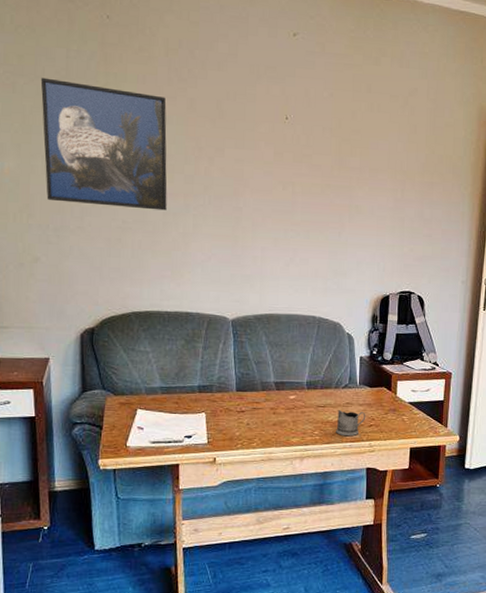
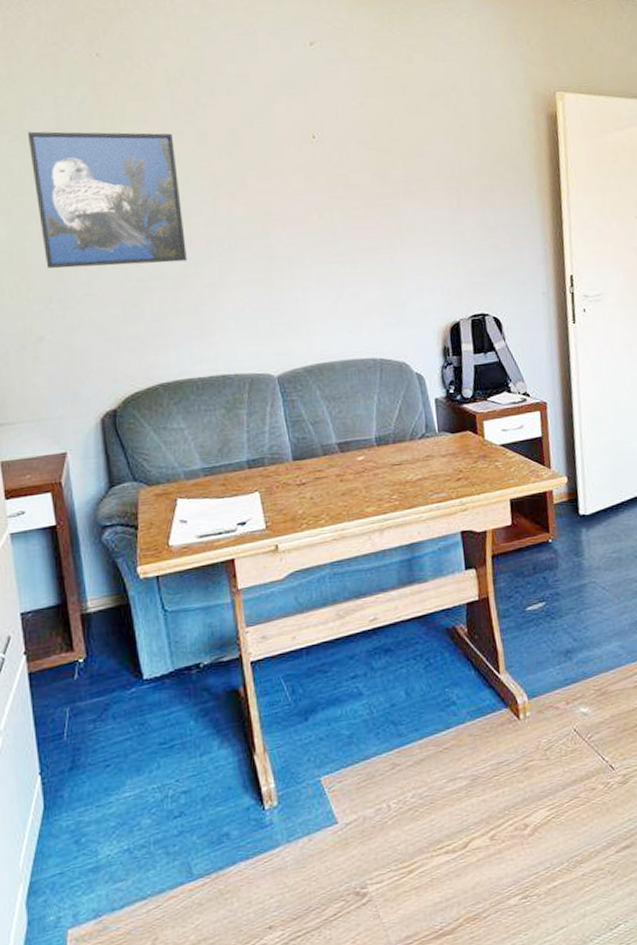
tea glass holder: present [336,409,366,436] -> none [417,464,452,496]

